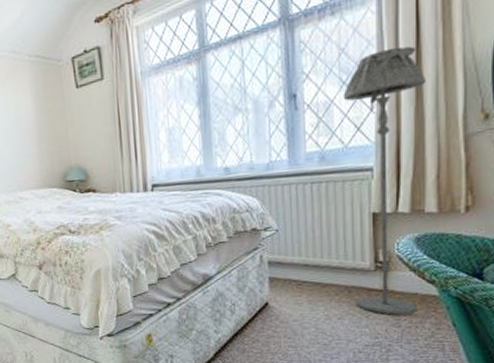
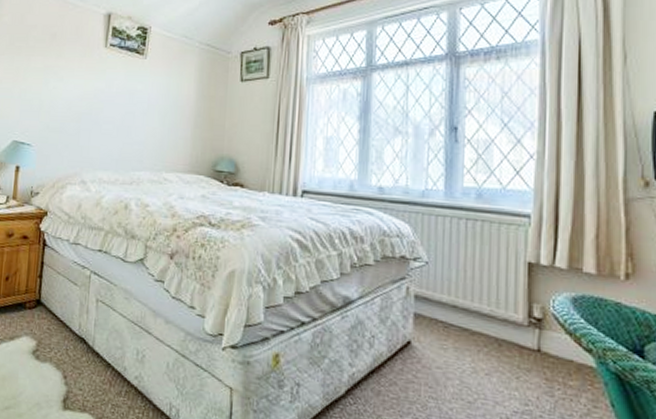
floor lamp: present [343,46,425,315] -> none [503,100,586,384]

